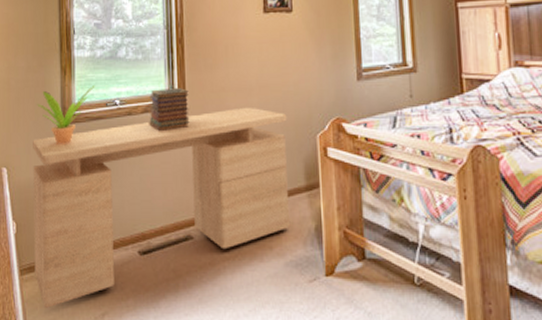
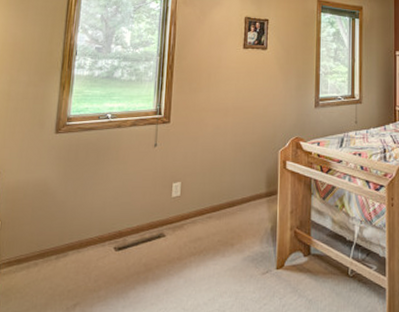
desk: present [33,107,289,308] -> none [13,125,256,299]
potted plant: present [37,85,95,144] -> none [34,100,90,151]
book stack: present [149,87,190,132] -> none [135,105,174,143]

